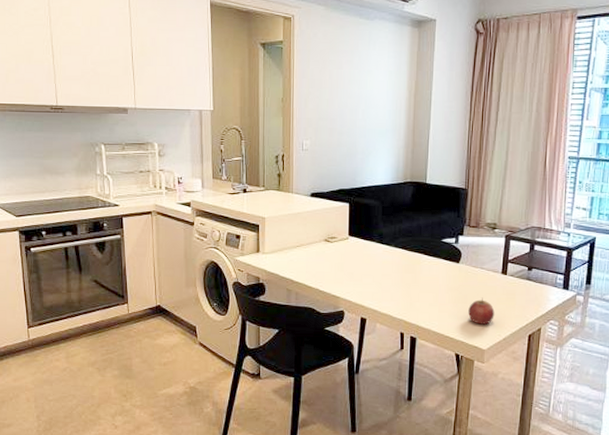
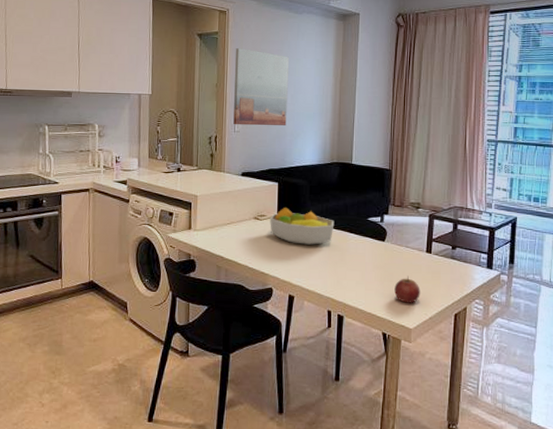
wall art: none [301,59,359,144] -> present [233,48,289,126]
fruit bowl: none [341,229,408,267] -> present [270,208,335,245]

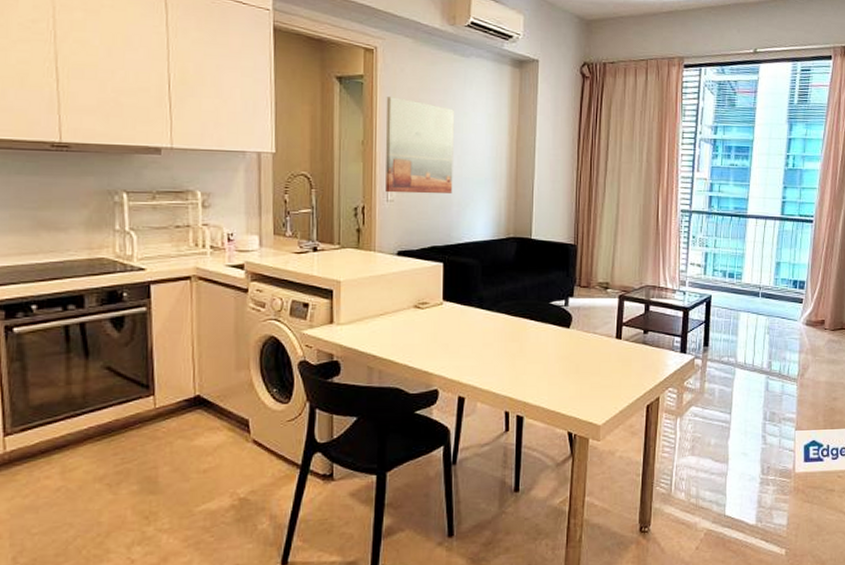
fruit bowl: present [270,208,335,245] -> none [434,293,512,336]
apple: present [394,276,420,303] -> none [581,366,610,397]

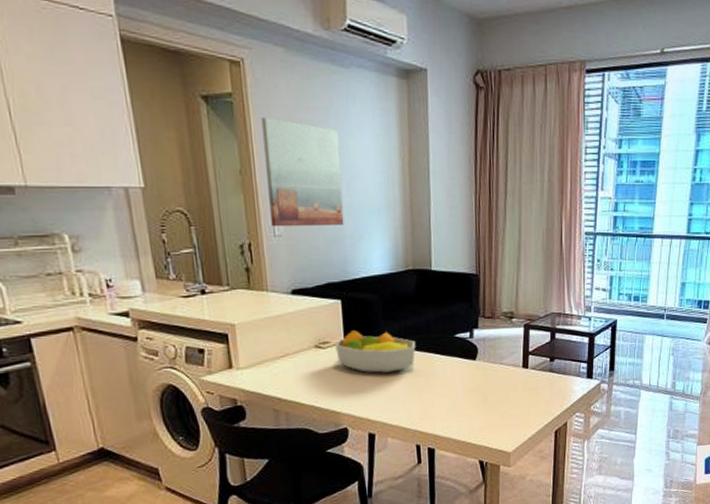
fruit bowl: none [434,293,512,336] -> present [335,330,416,373]

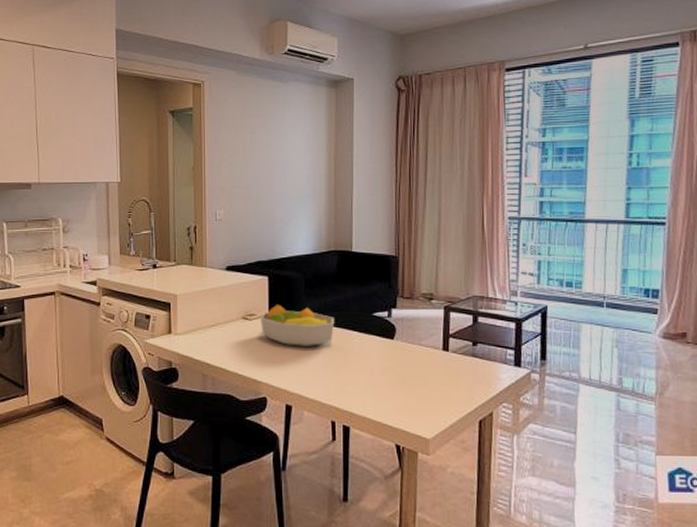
wall art: present [260,118,344,227] -> none [213,125,275,213]

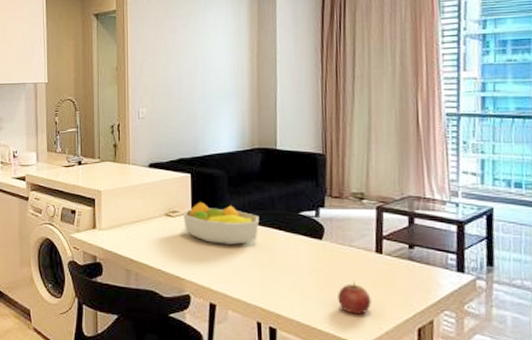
apple: none [407,378,438,410] -> present [338,281,372,315]

